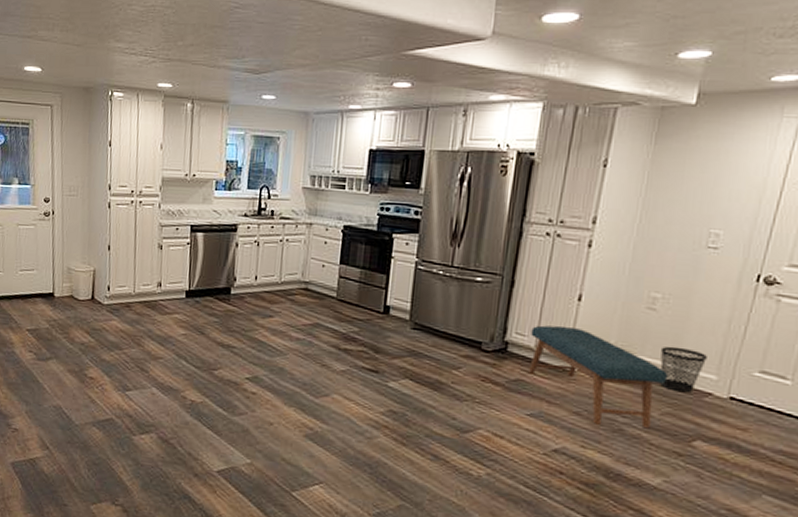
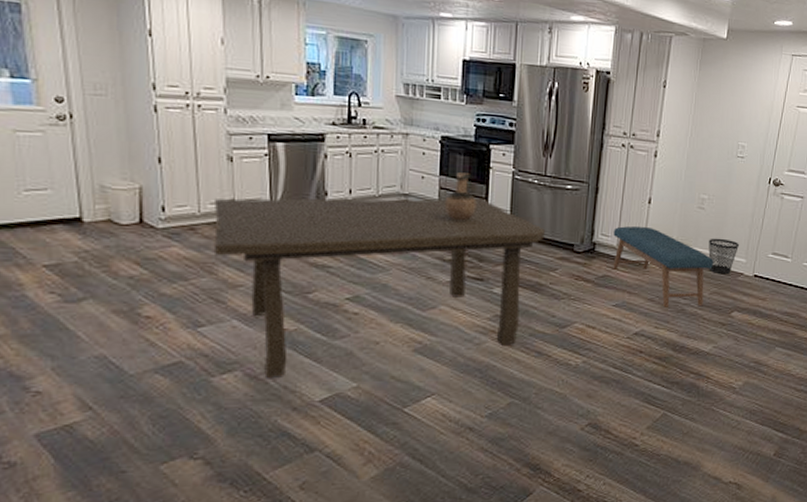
dining table: none [142,281,449,444] -> present [213,198,545,378]
ceramic jug: none [343,261,376,312] -> present [444,172,477,223]

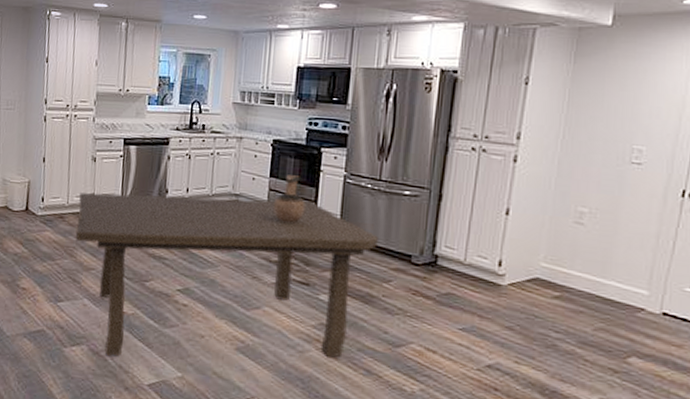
bench: present [613,226,714,307] -> none [459,239,600,345]
wastebasket: present [708,238,739,275] -> none [590,260,637,309]

